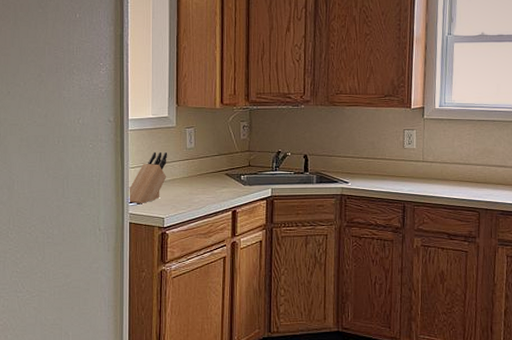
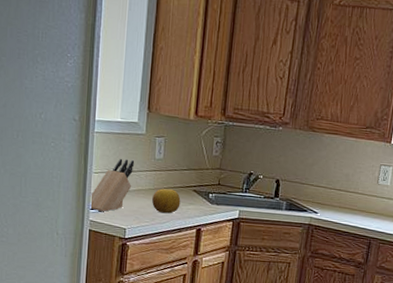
fruit: none [187,175,214,199] -> present [152,188,181,214]

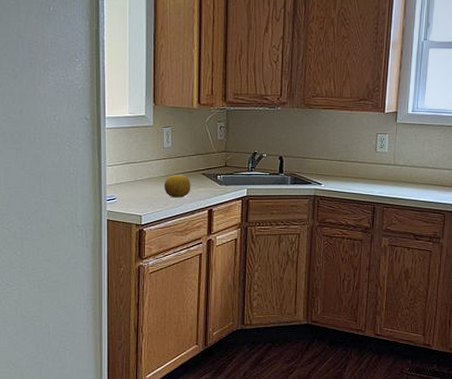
knife block: present [90,158,135,211] -> none [105,150,145,201]

